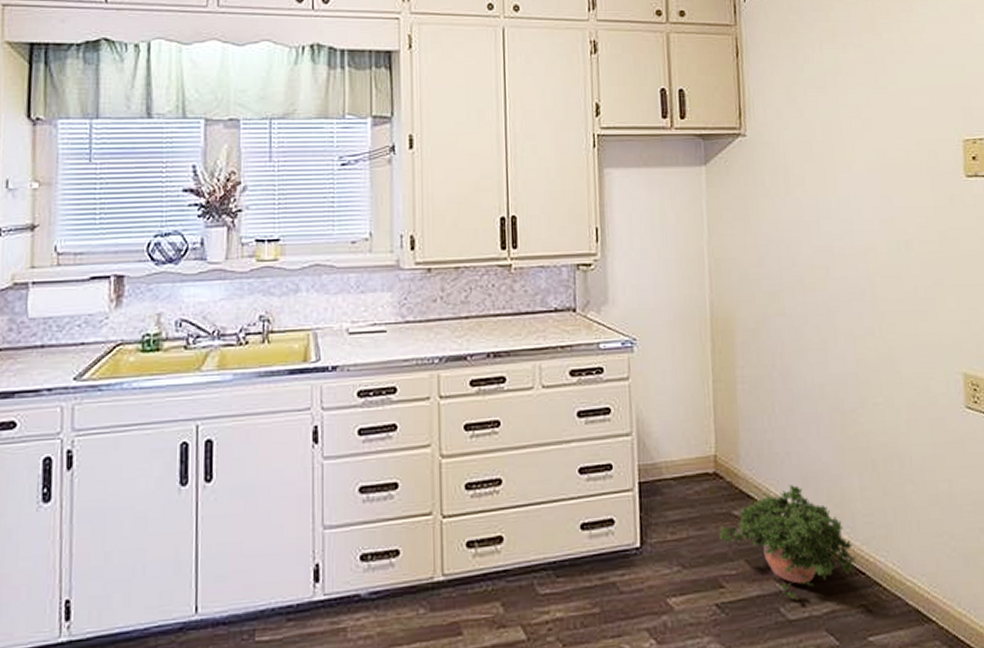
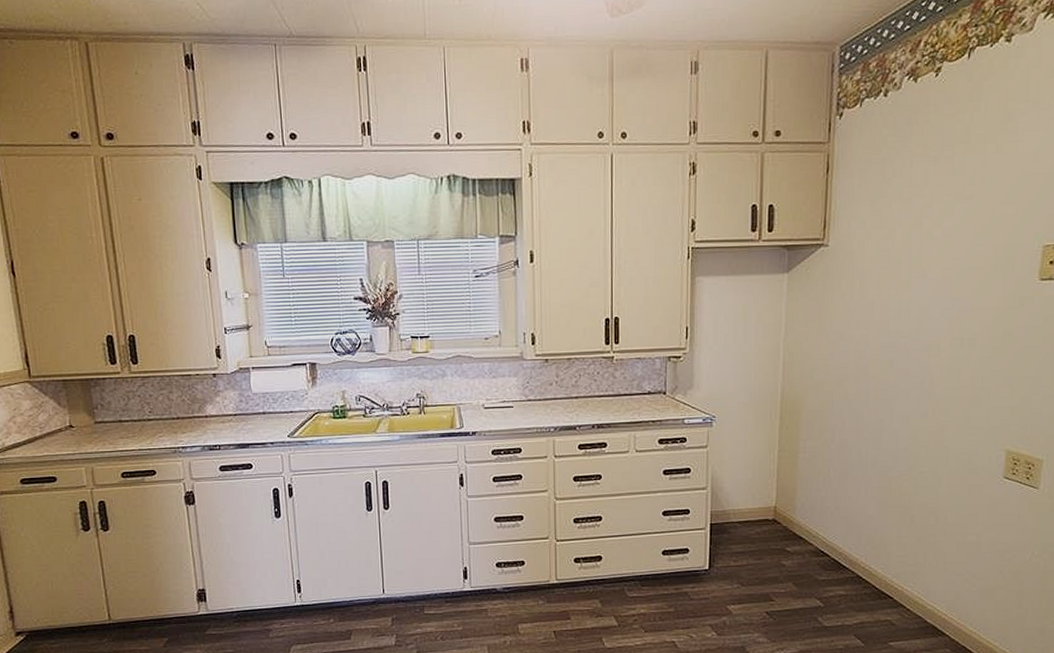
potted plant: present [717,485,857,600] -> none [772,531,886,613]

